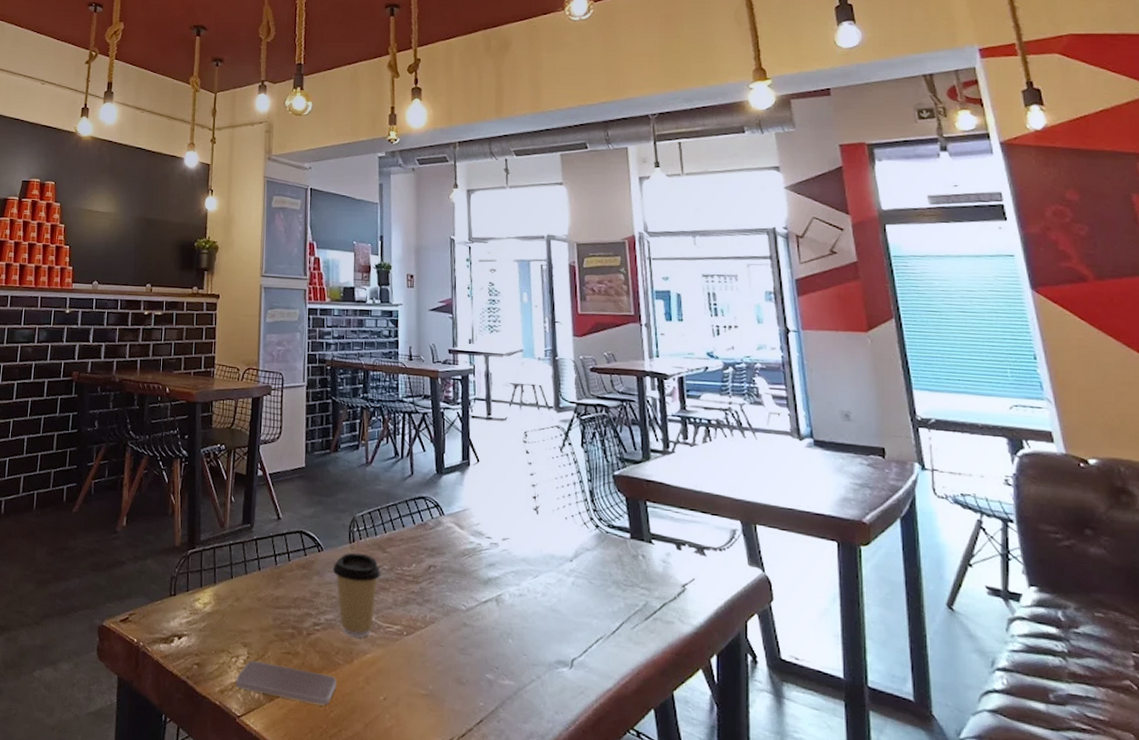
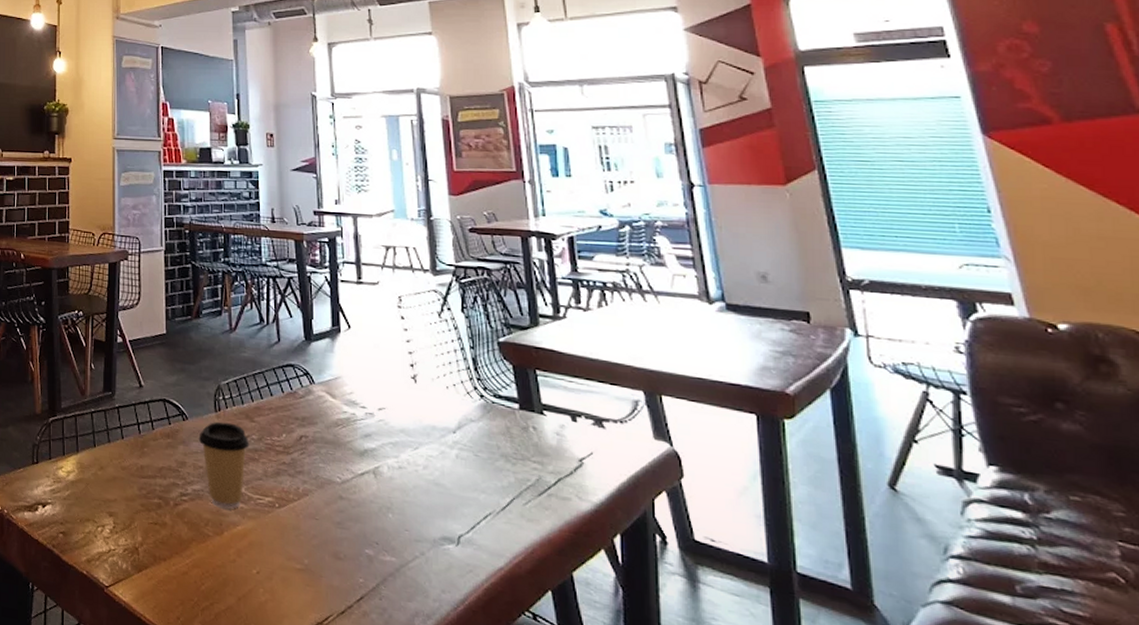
smartphone: present [235,660,337,706] -> none [102,530,207,578]

